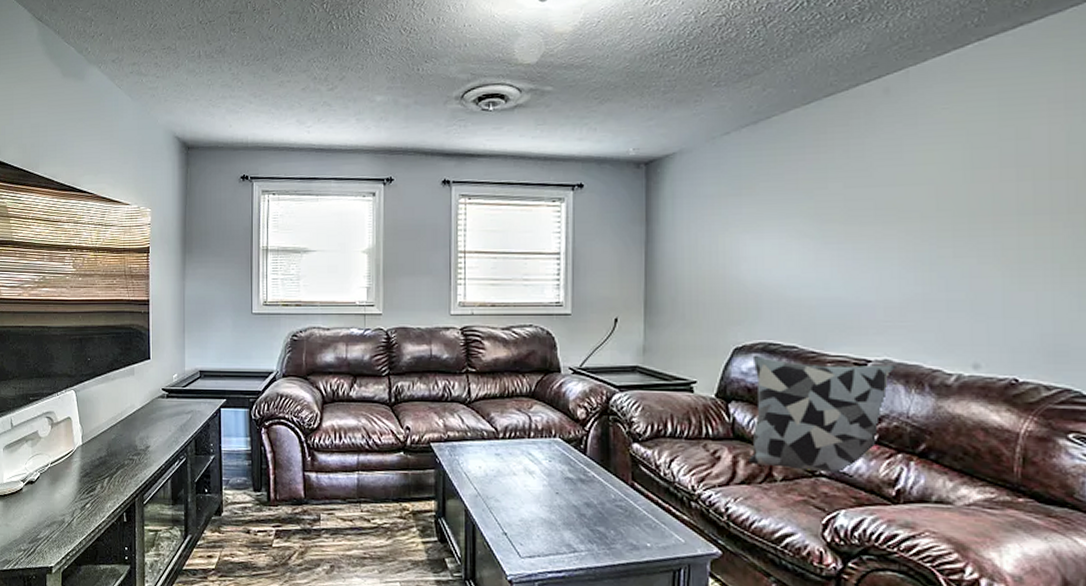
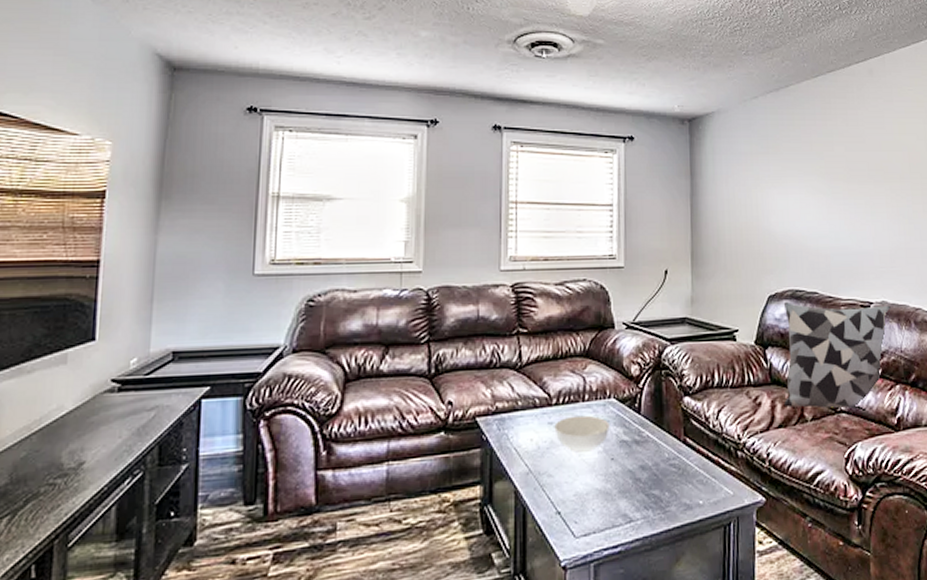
bowl: none [501,450,555,485] -> present [554,415,610,454]

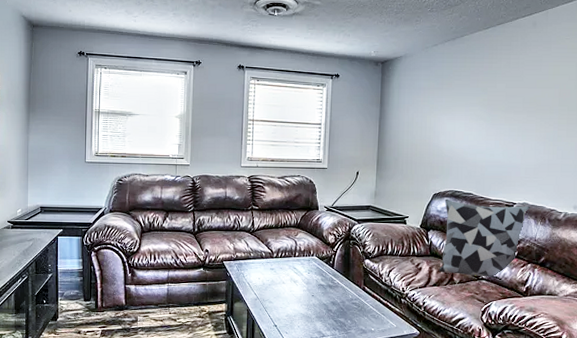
bowl: present [554,415,610,454] -> none [274,266,312,290]

